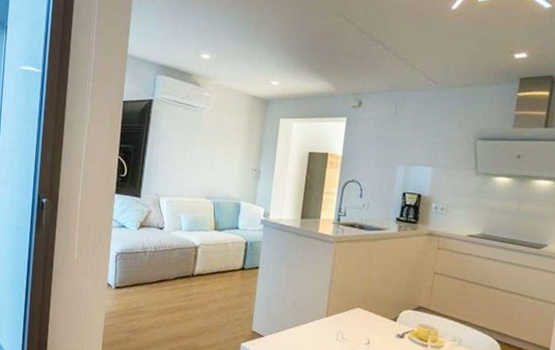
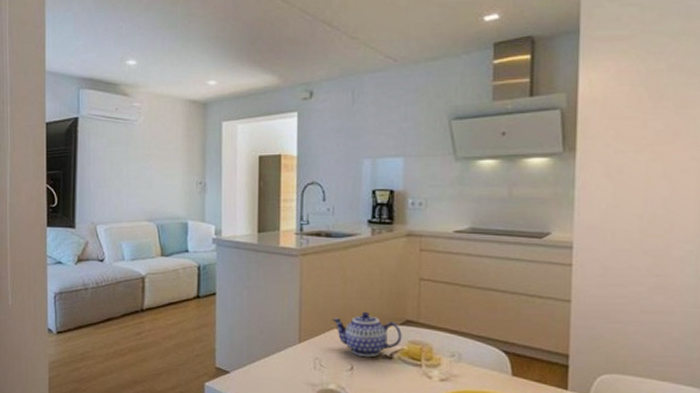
teapot: none [356,295,414,335] -> present [331,311,402,358]

